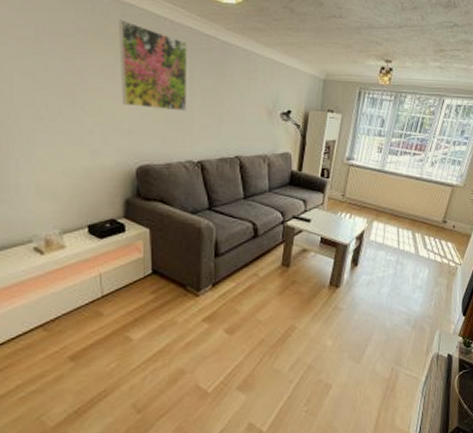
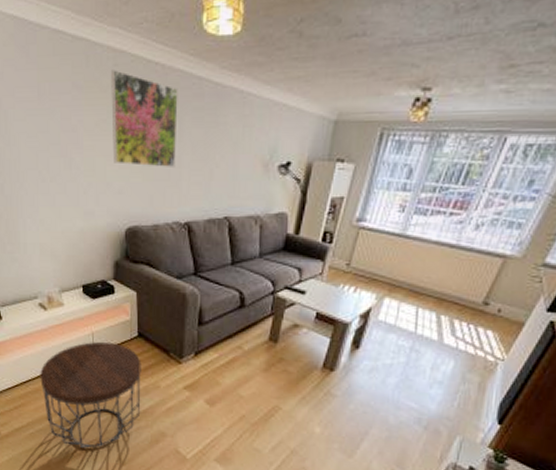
side table: none [34,282,157,403] -> present [40,341,141,448]

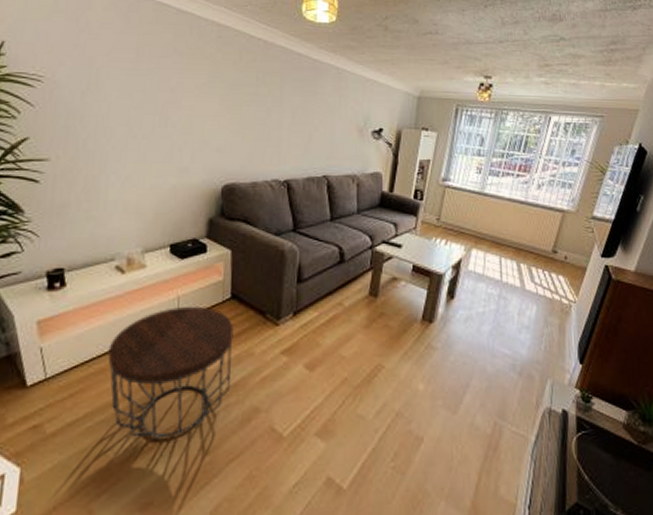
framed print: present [111,70,178,167] -> none [212,41,279,129]

